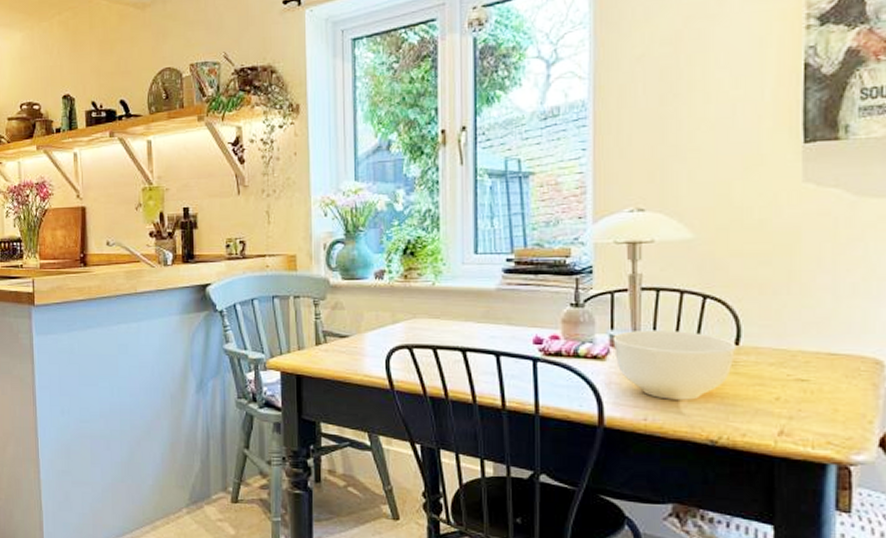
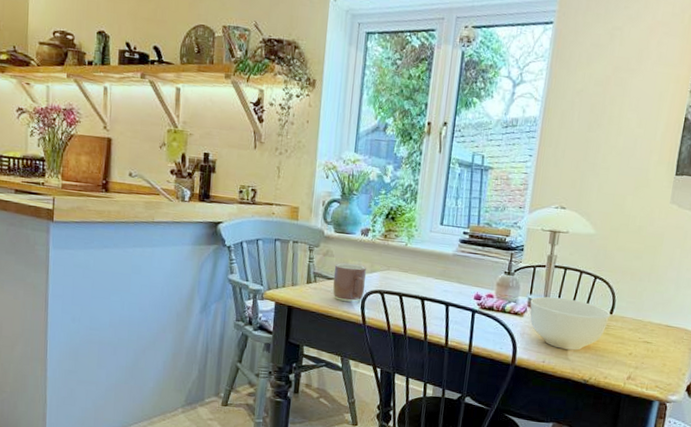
mug: none [347,315,388,362] -> present [333,263,367,302]

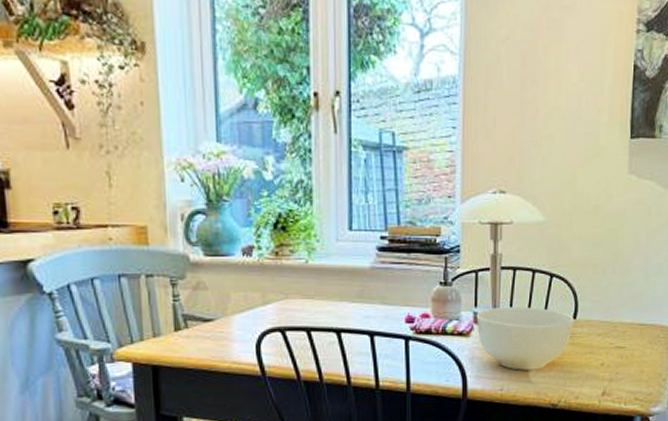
mug: present [333,263,367,302] -> none [211,295,258,348]

